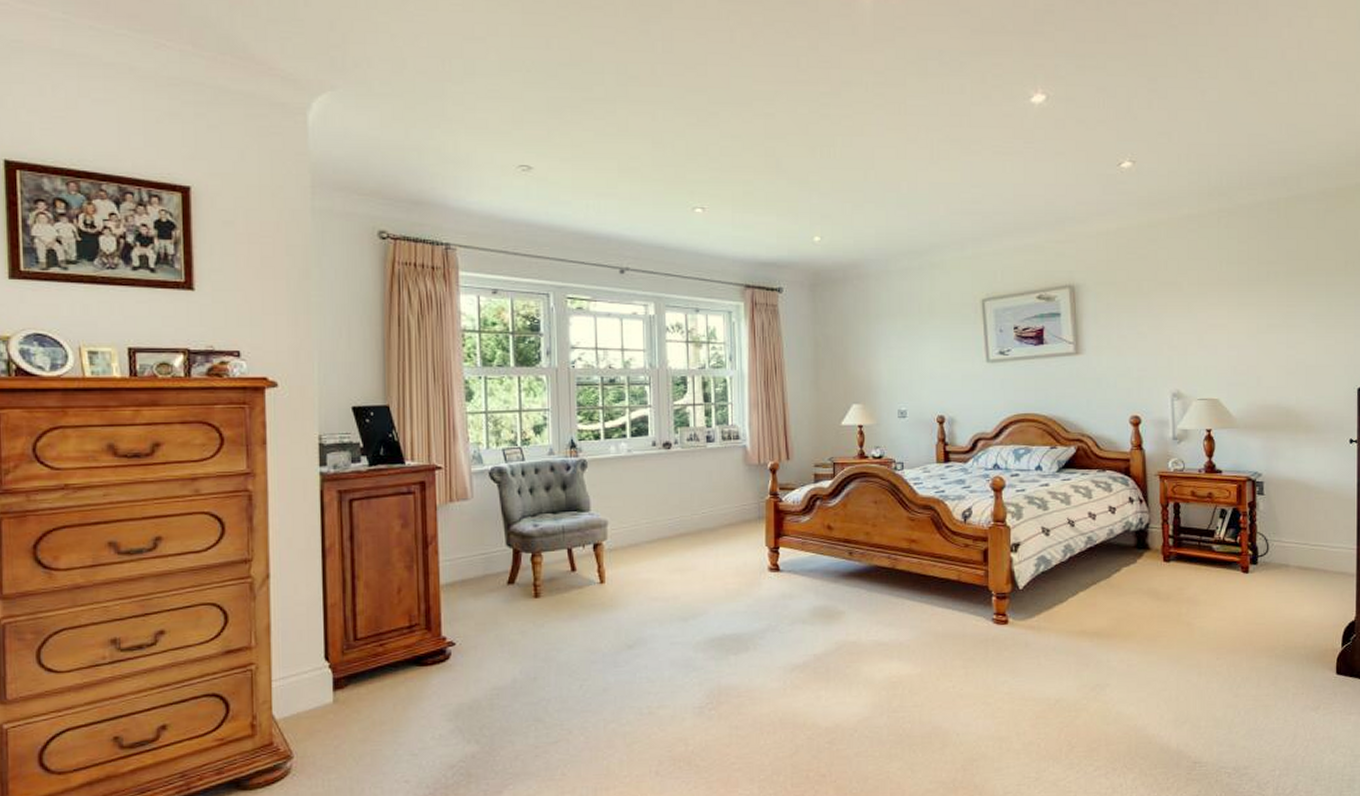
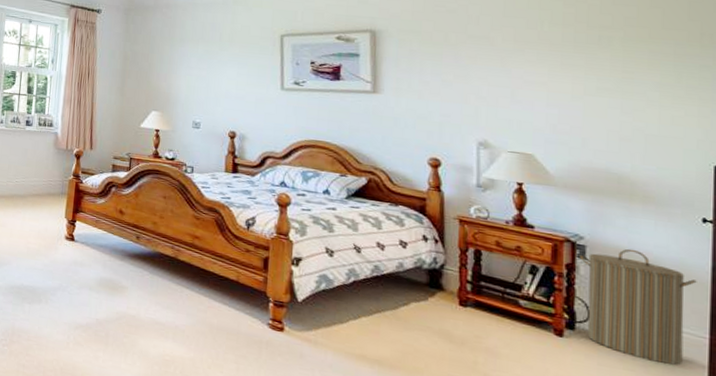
laundry hamper: none [1259,478,1347,579] -> present [579,248,697,365]

